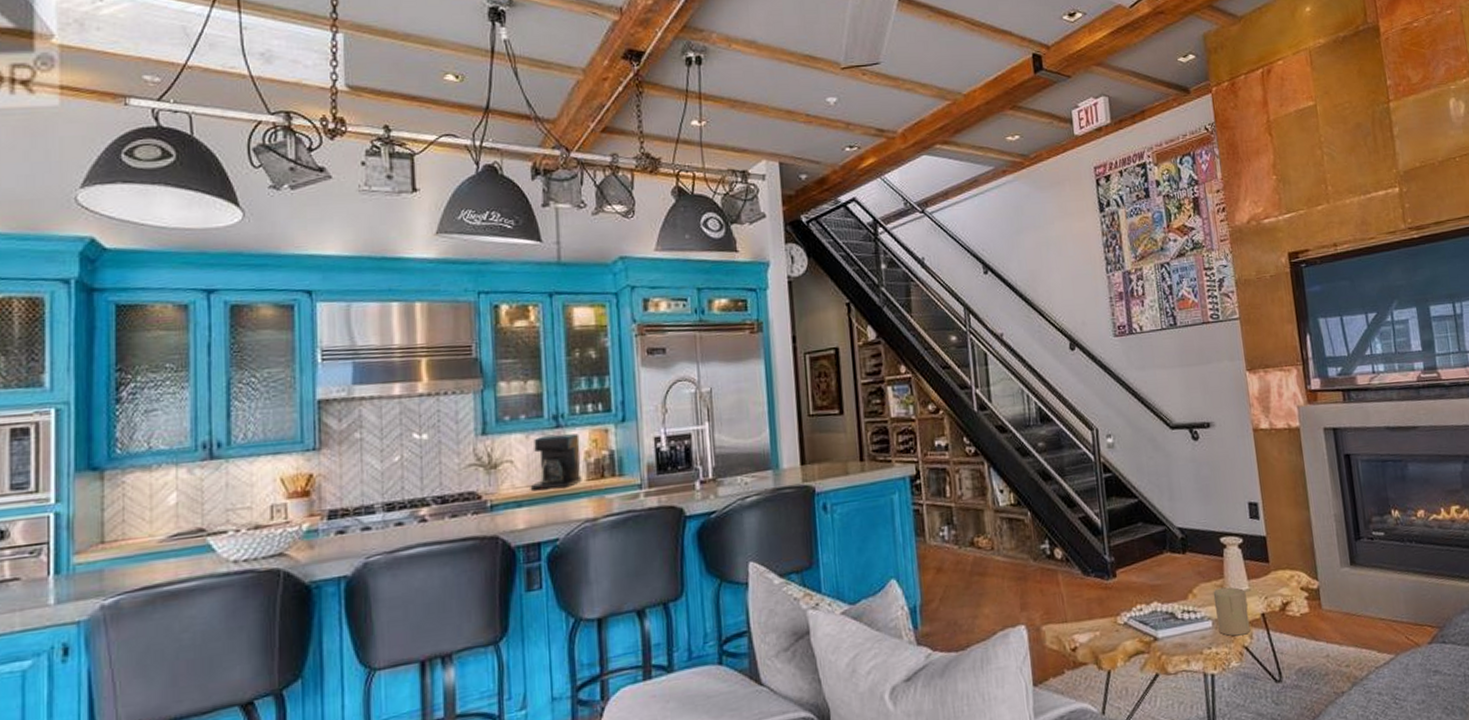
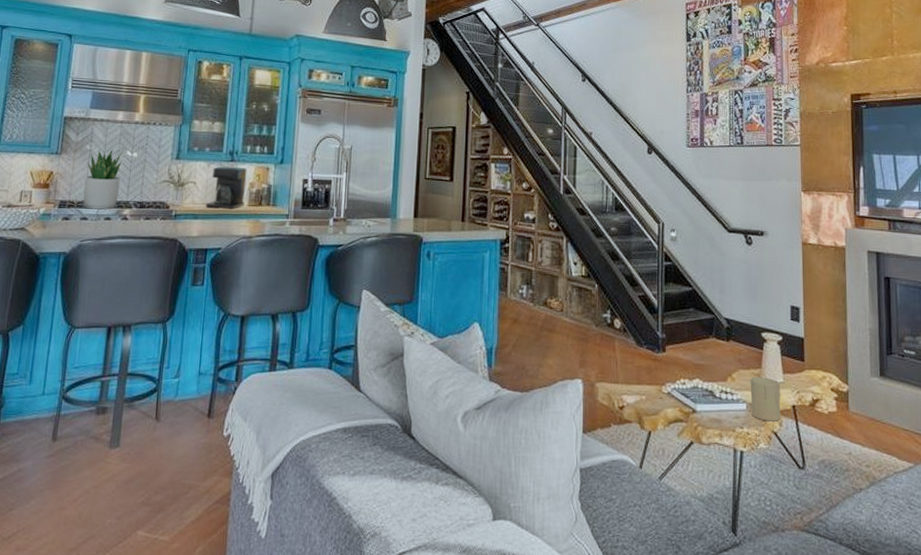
planter: none [359,432,410,516] -> present [83,148,124,210]

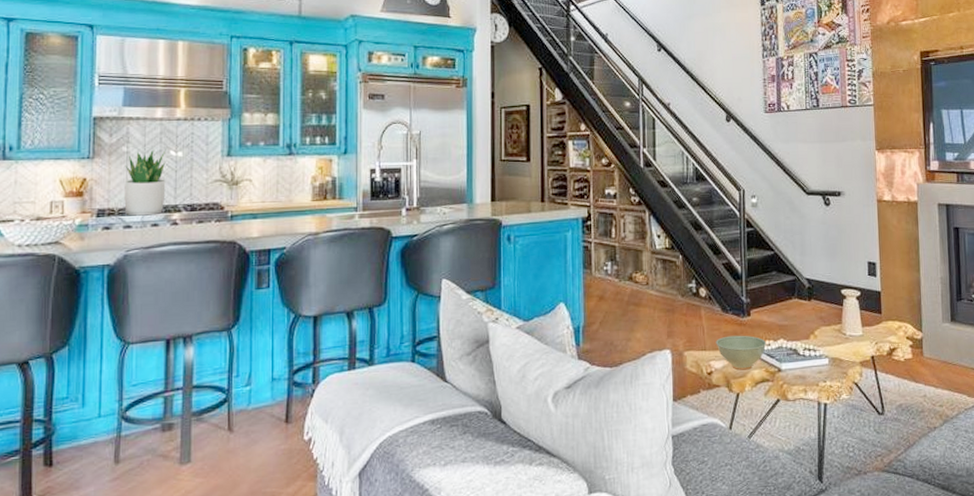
coffee maker: present [205,166,247,210] -> none [264,160,308,207]
bowl: none [629,370,682,408] -> present [716,335,767,371]
candle: present [750,376,781,422] -> none [831,331,861,373]

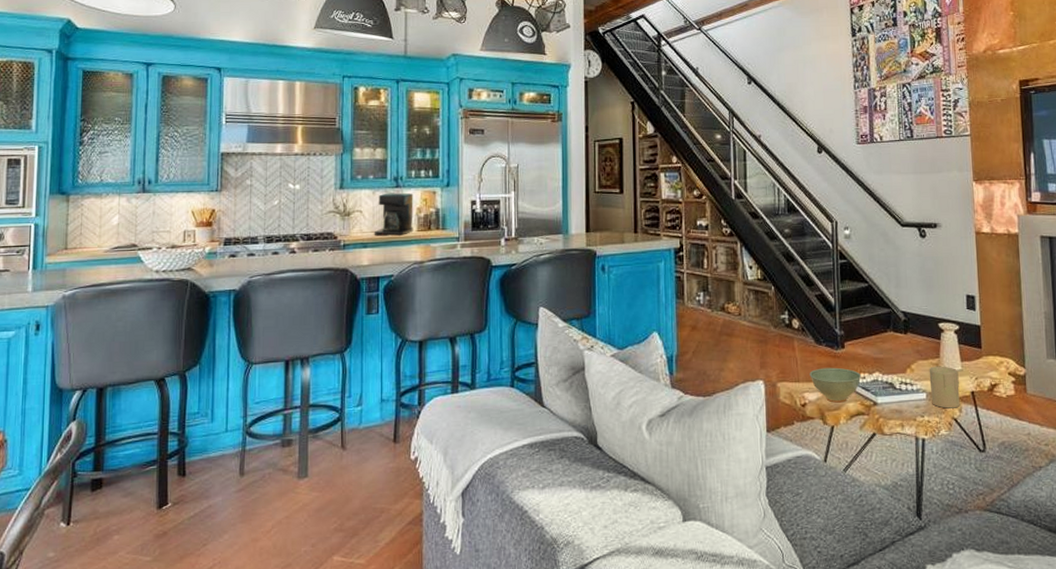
planter: present [124,148,166,216] -> none [248,181,285,245]
coffee maker: none [264,160,308,207] -> present [374,192,414,237]
candle: none [831,331,861,373] -> present [929,366,960,409]

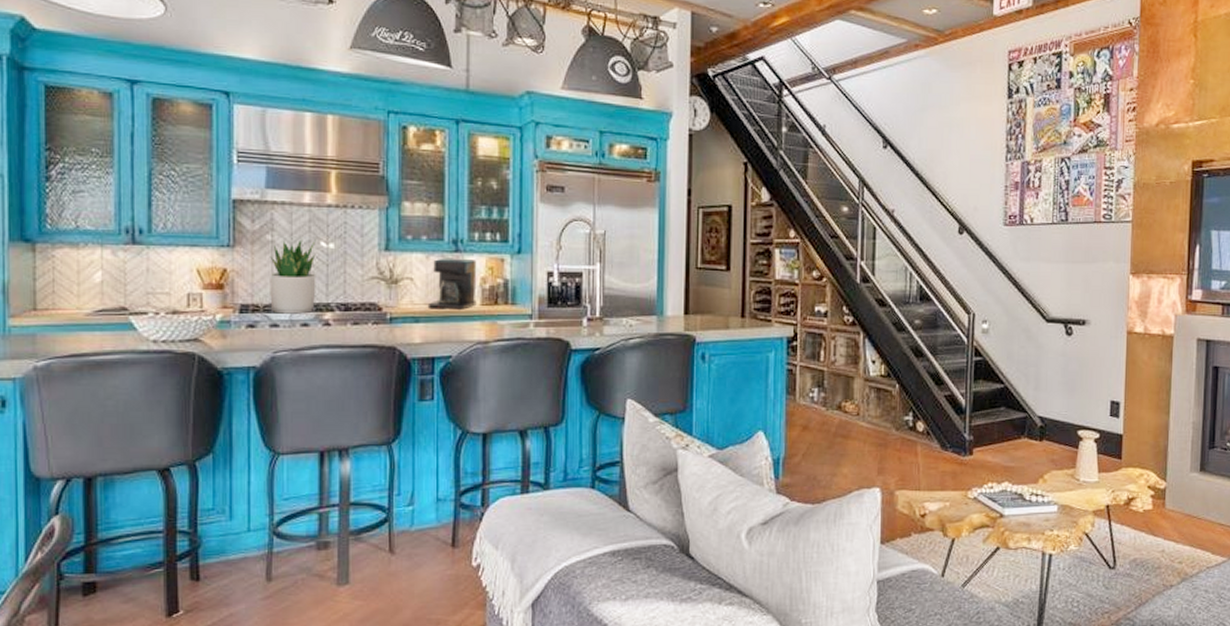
planter: none [248,181,285,245] -> present [270,238,316,314]
bowl: present [809,367,862,403] -> none [932,475,989,514]
candle: present [929,366,960,409] -> none [1062,477,1095,523]

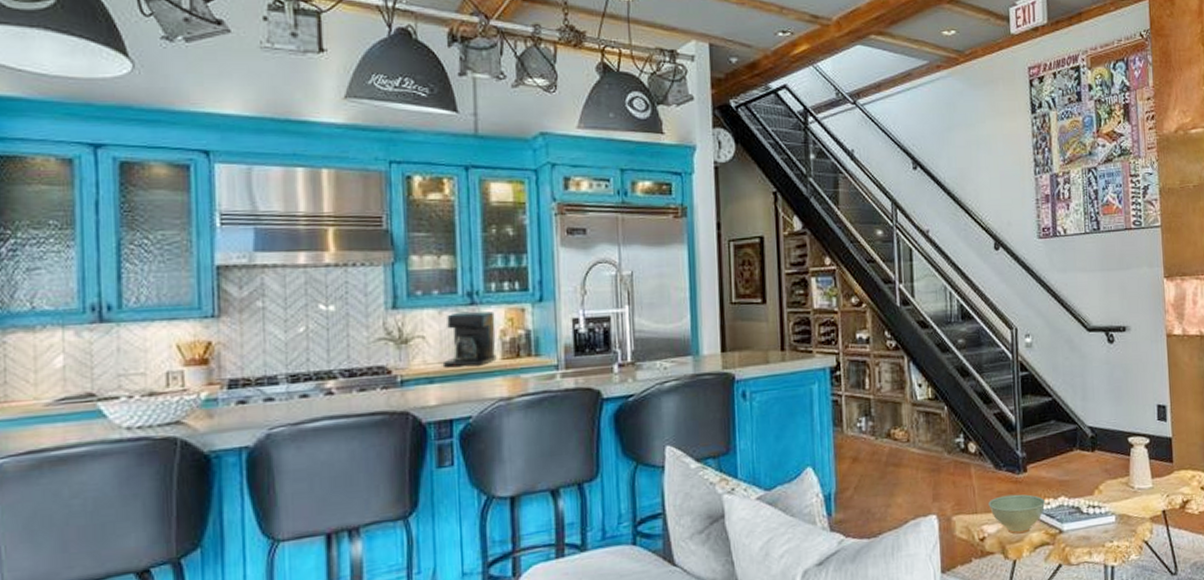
planter: present [270,238,316,314] -> none [261,302,316,386]
bowl: none [932,475,989,514] -> present [988,494,1046,534]

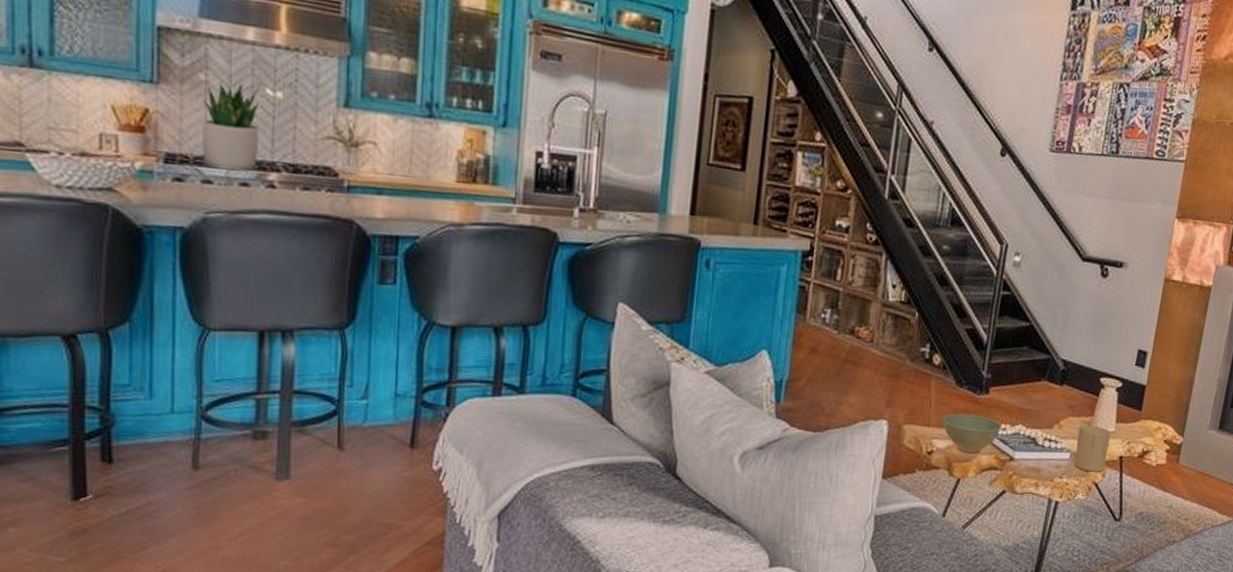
planter: none [261,302,316,386] -> present [202,81,260,172]
coffee maker: present [442,310,497,368] -> none [393,122,454,186]
candle: none [1118,484,1151,531] -> present [1074,424,1111,472]

